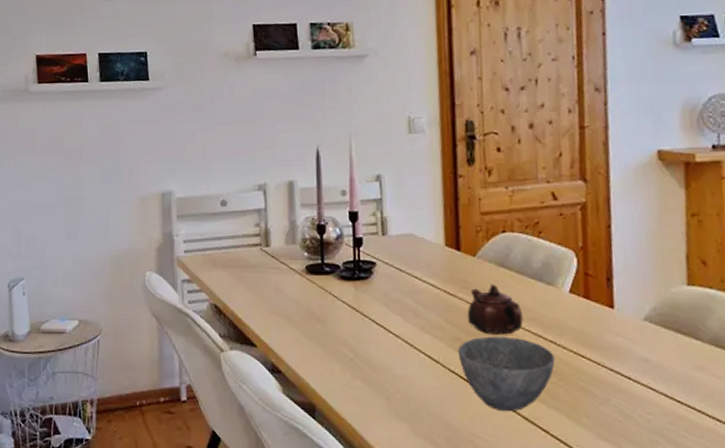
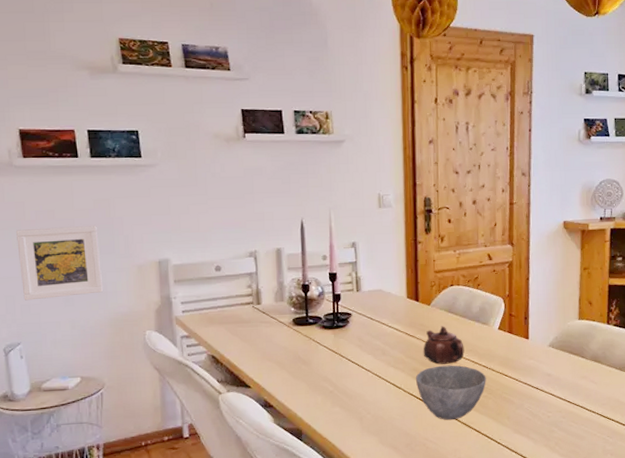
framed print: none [27,154,106,233] -> present [16,226,104,301]

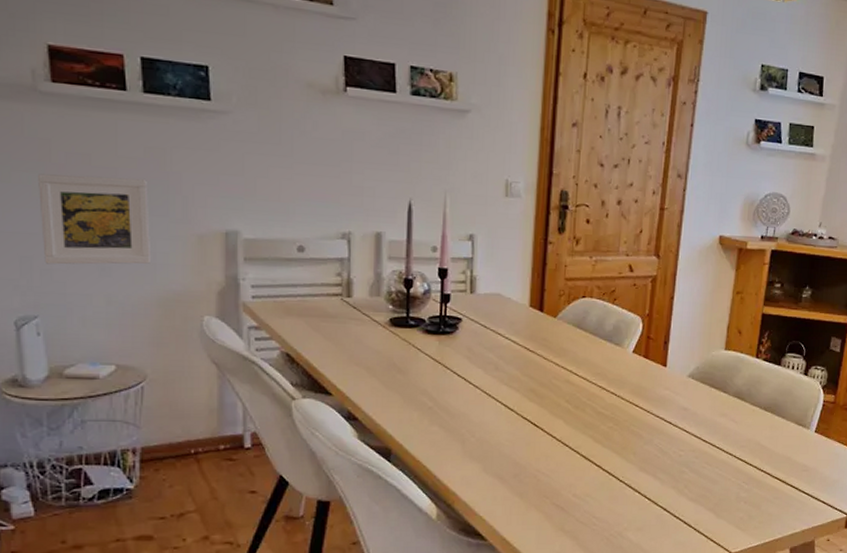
bowl: present [415,365,486,421] -> none [531,388,614,452]
teapot: present [423,326,465,365] -> none [543,343,592,387]

